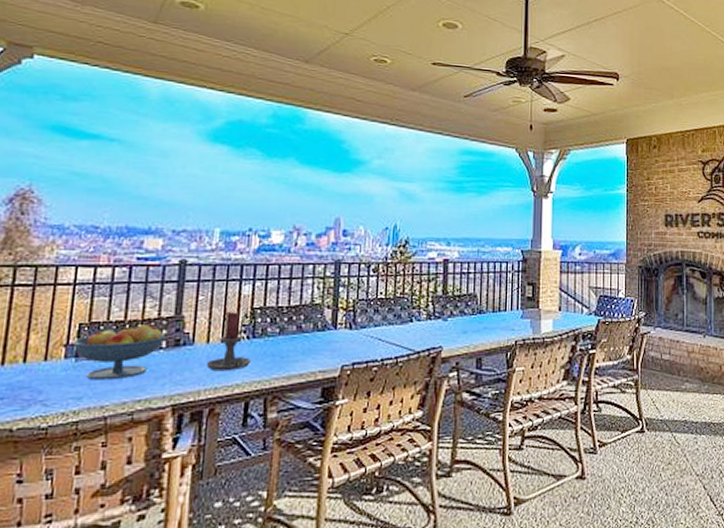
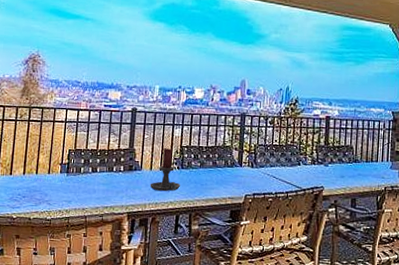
fruit bowl: present [72,325,166,380] -> none [65,153,123,191]

